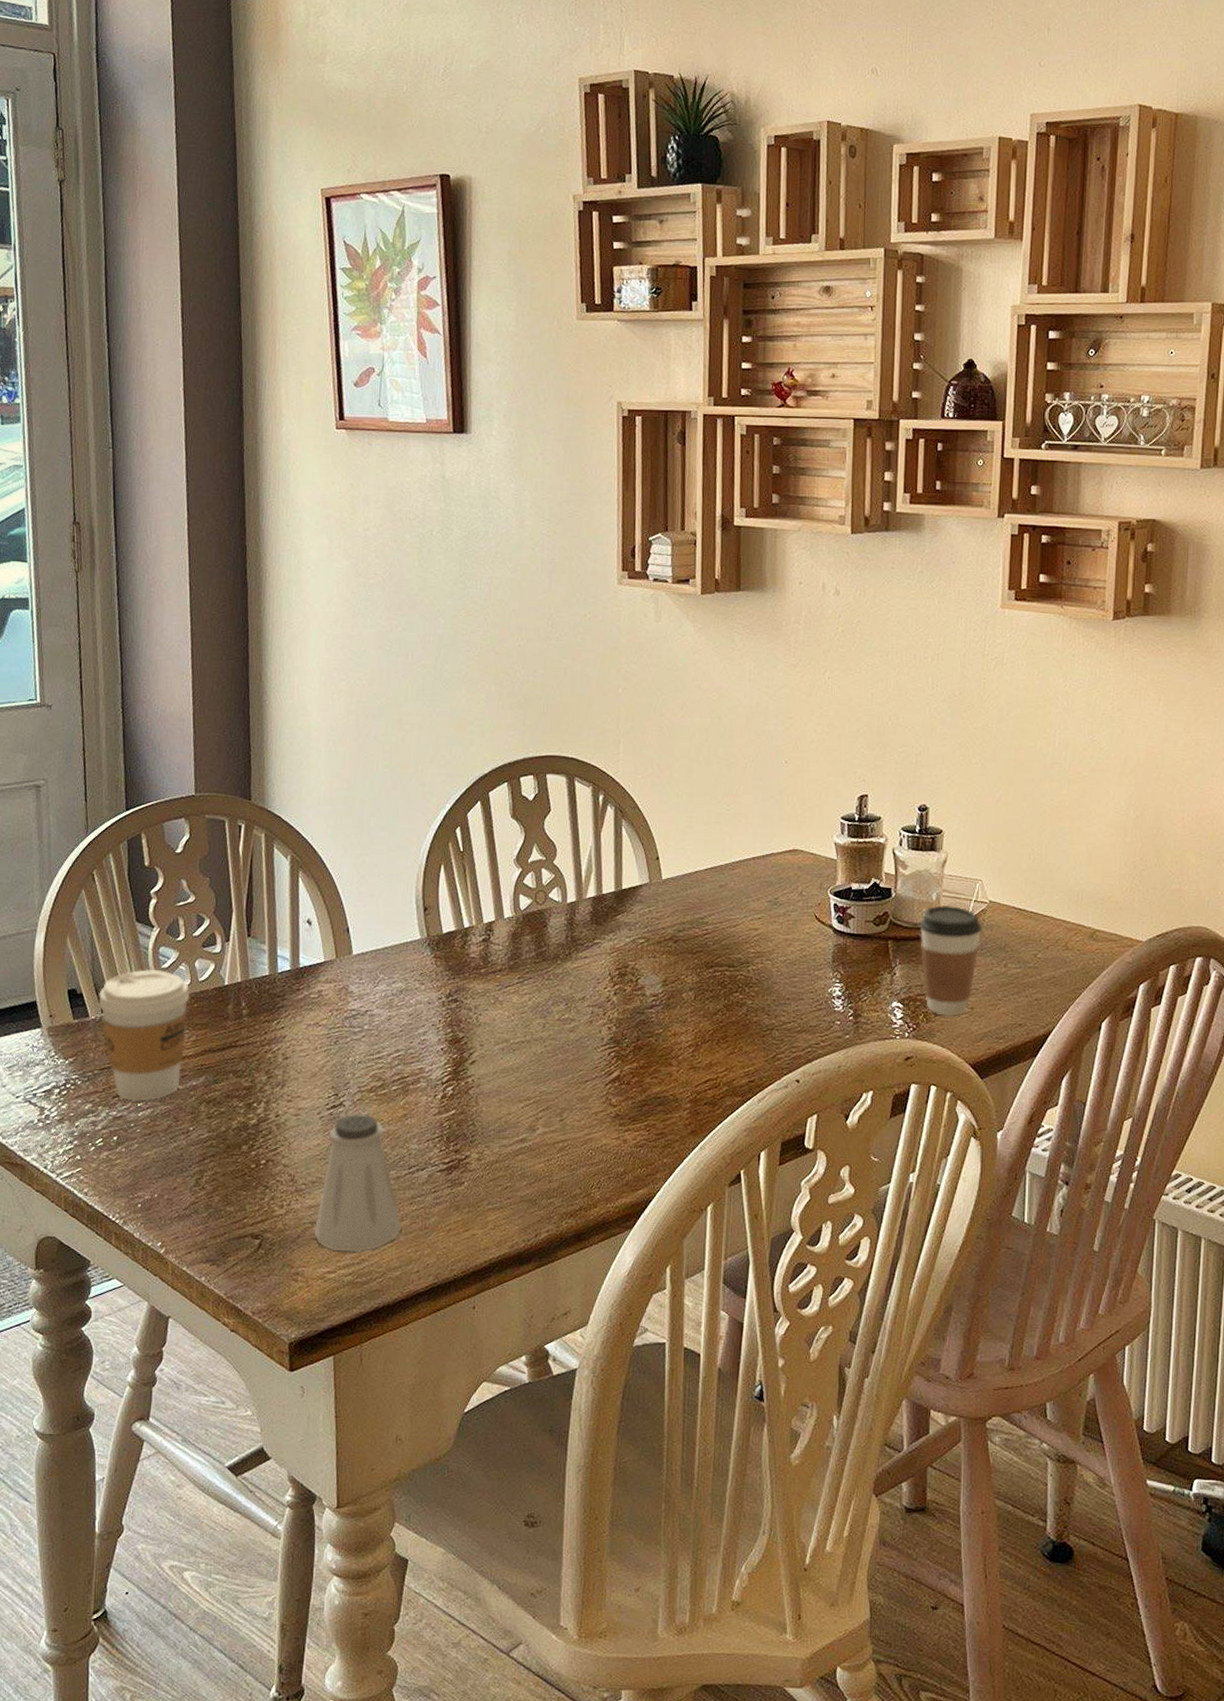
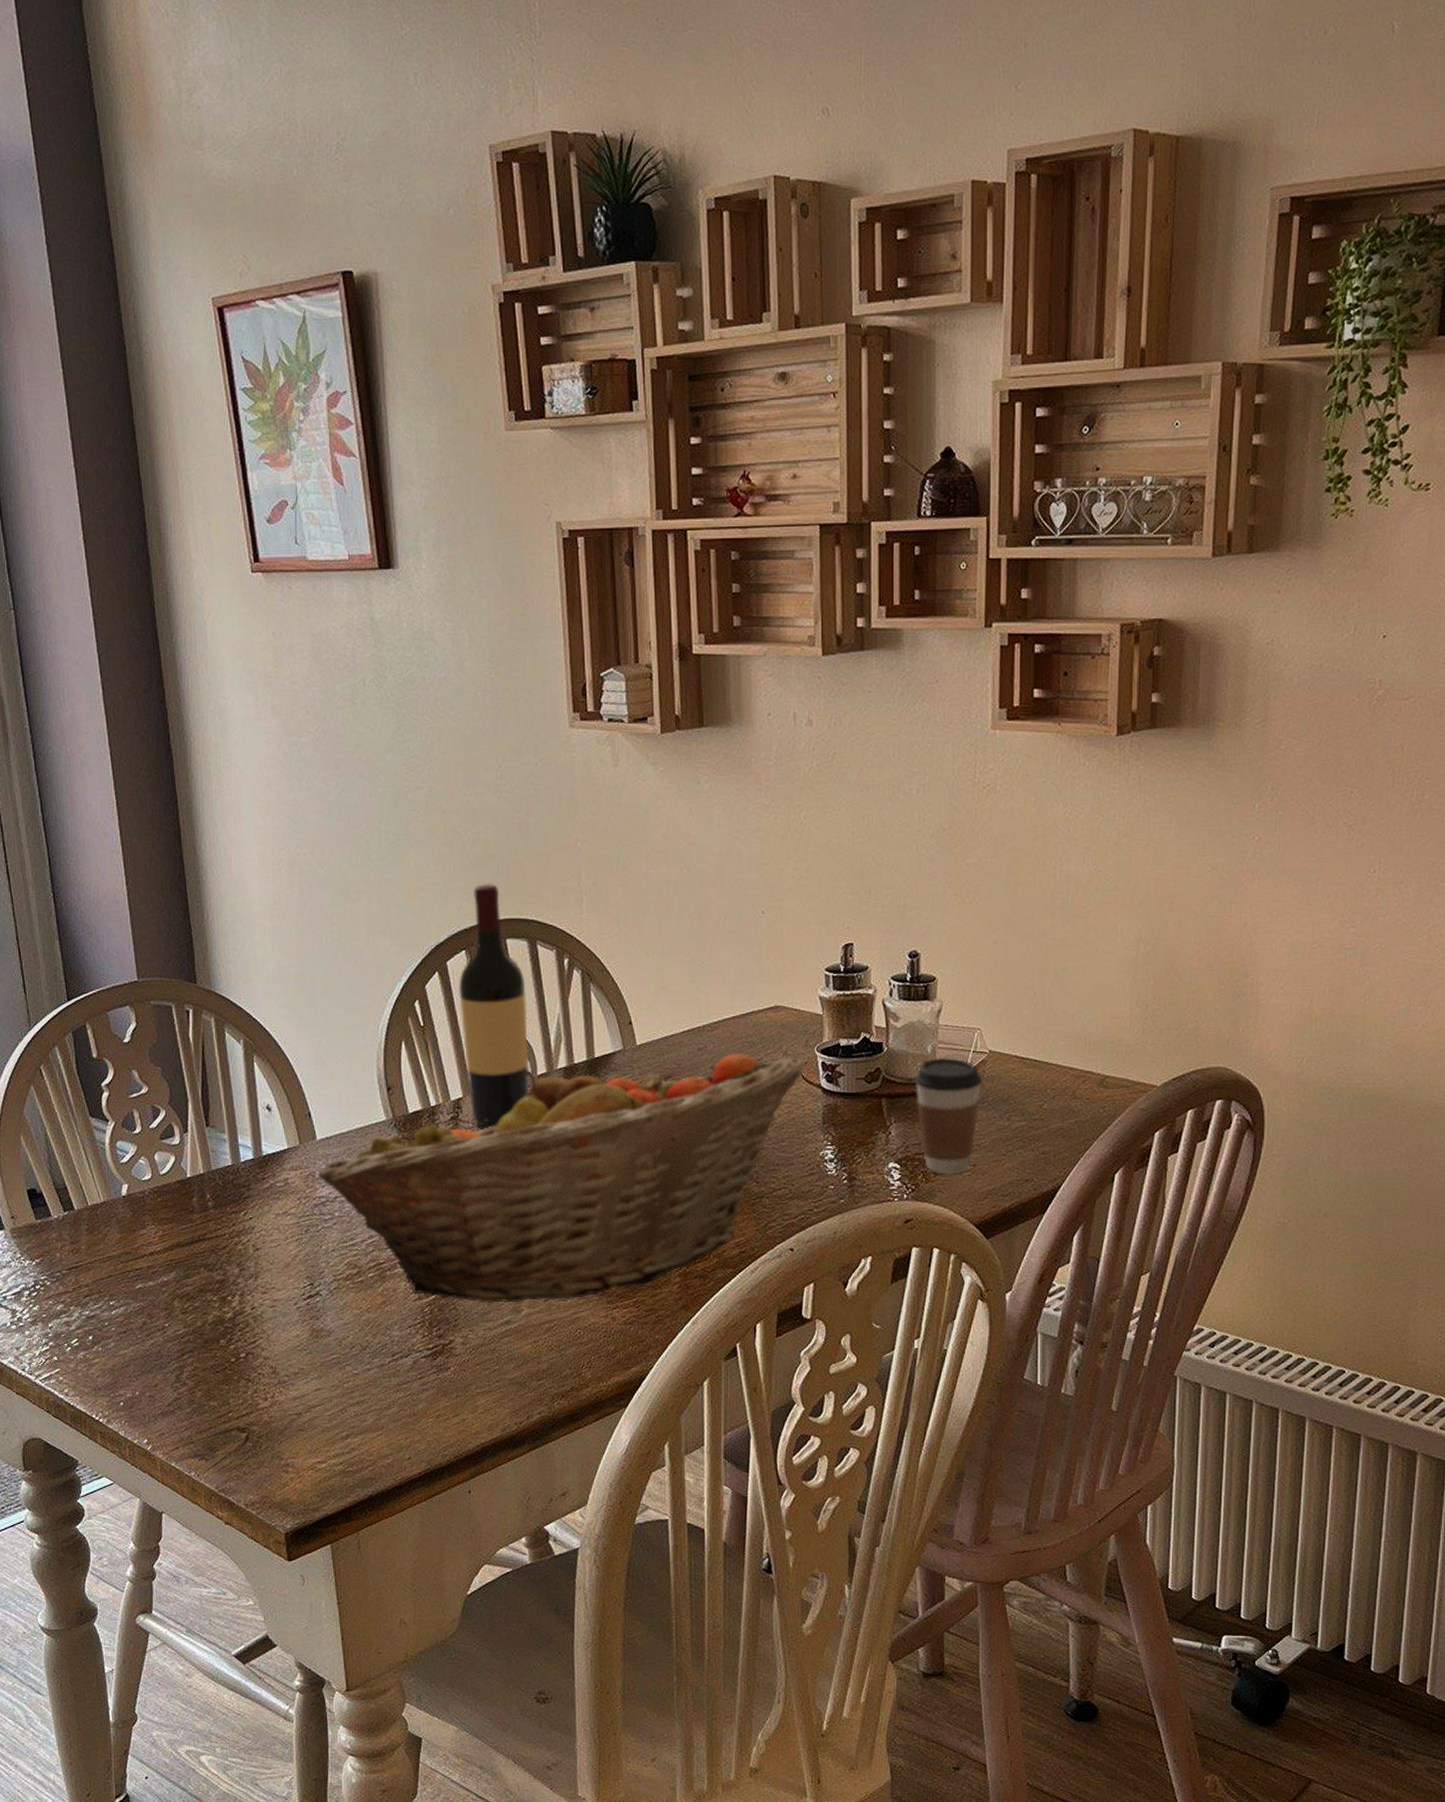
coffee cup: present [98,969,190,1101] -> none [59,1165,153,1299]
saltshaker: present [315,1114,402,1252] -> none [301,1303,390,1442]
fruit basket: none [351,891,817,1121] -> present [318,1052,804,1303]
wine bottle: none [498,721,562,951] -> present [458,883,529,1128]

